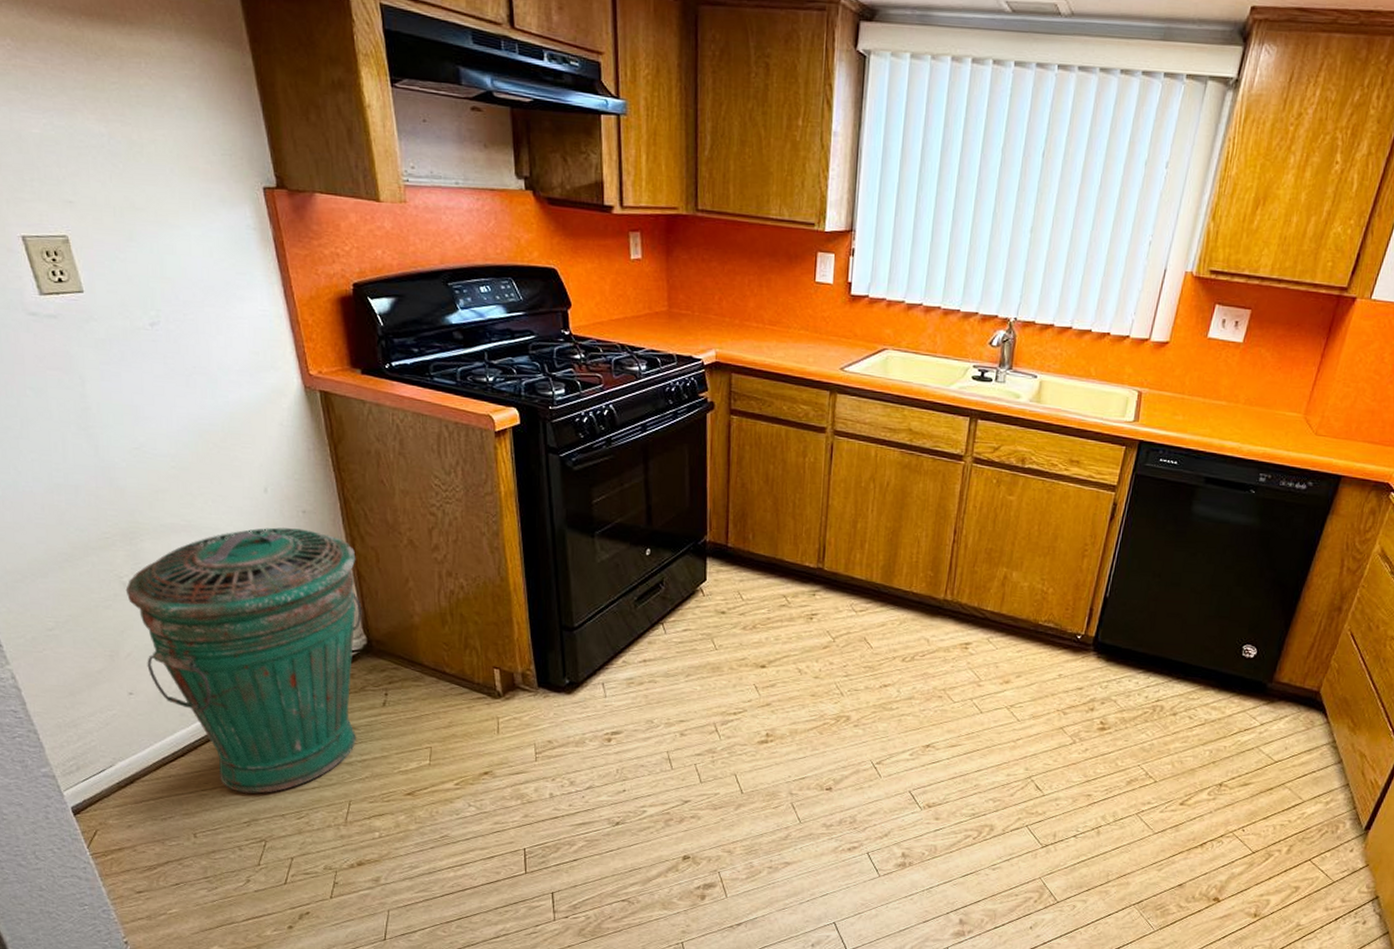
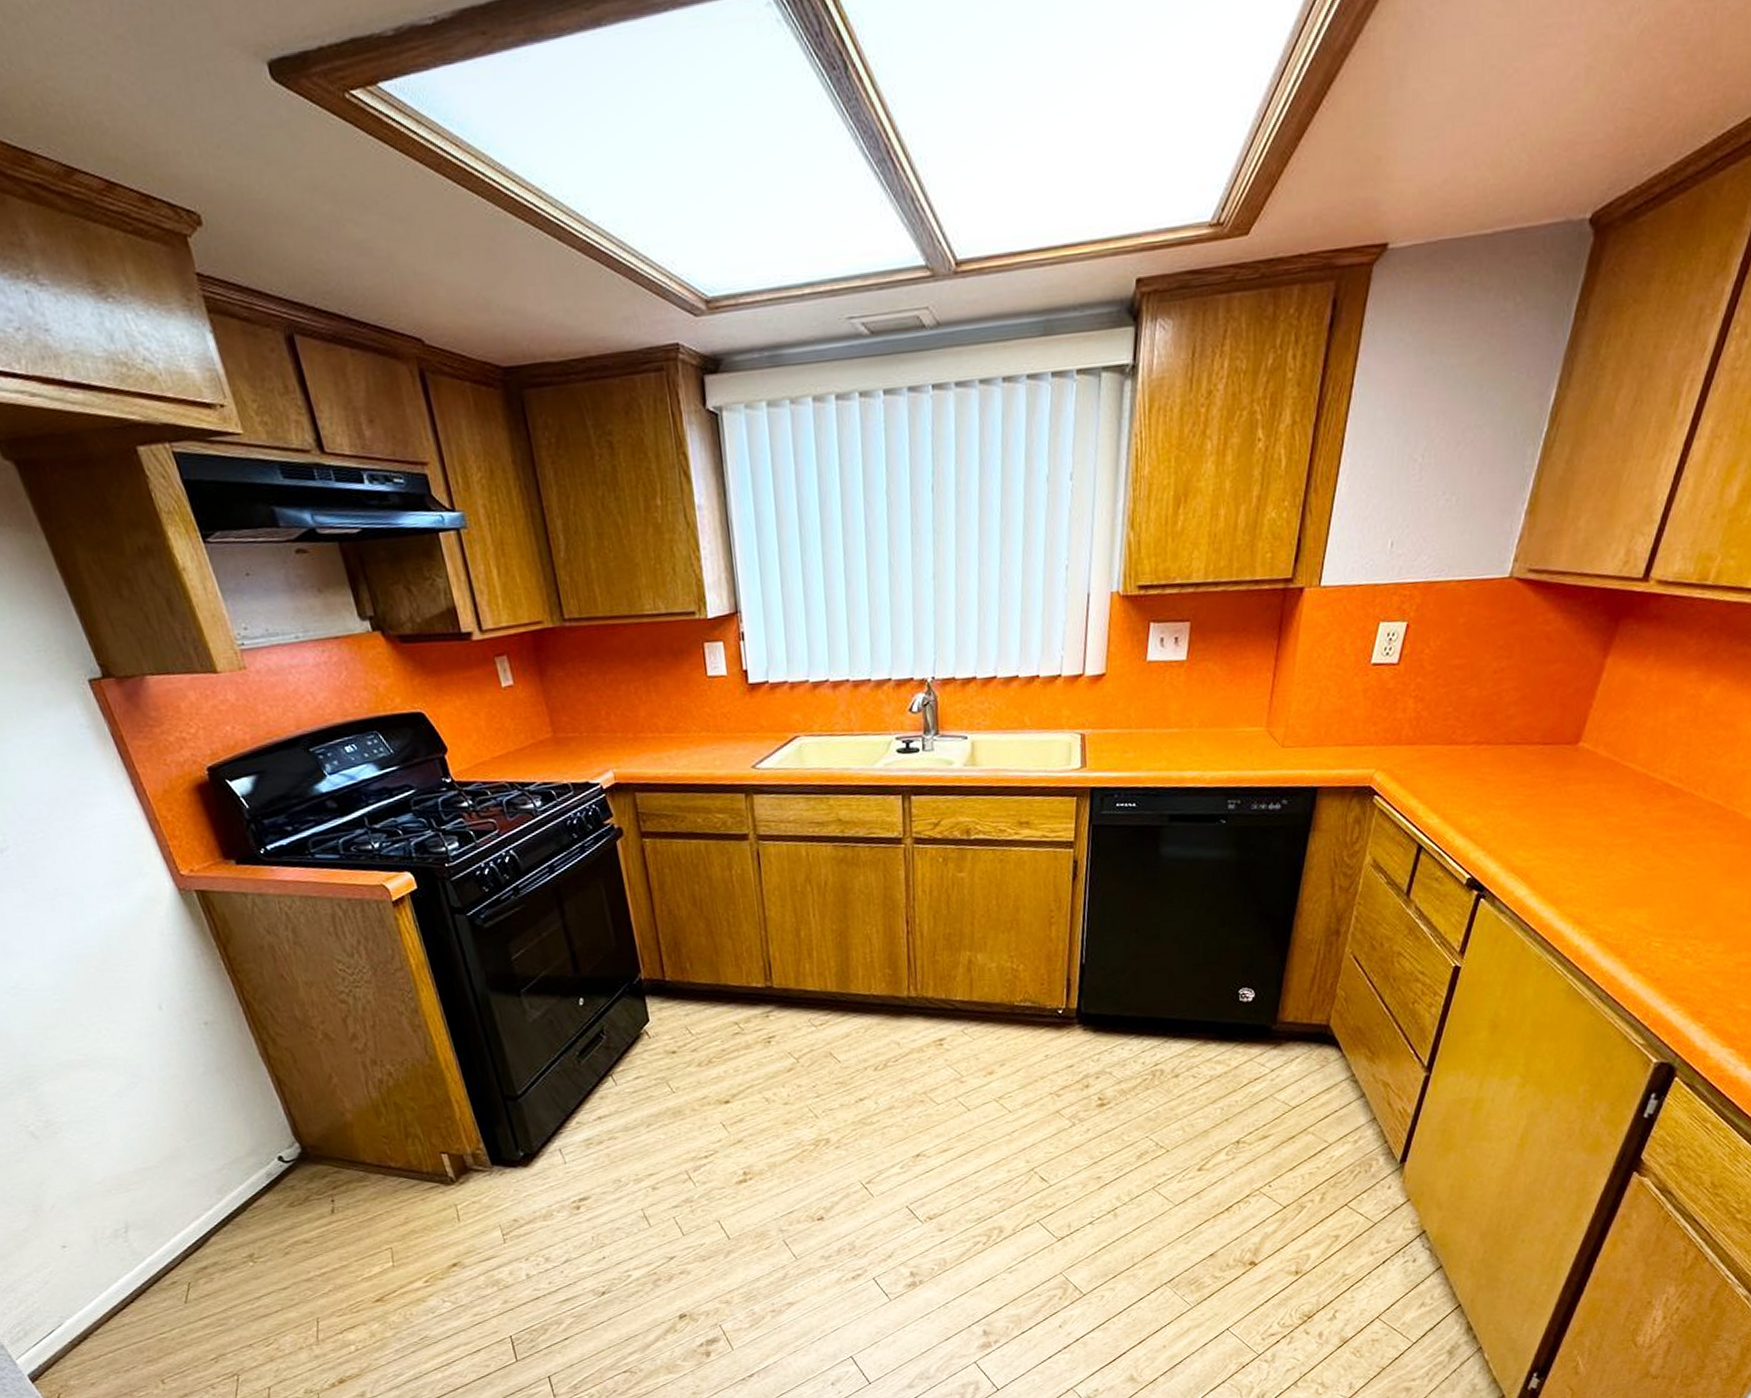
trash can: present [125,527,362,794] -> none [34,1041,311,1329]

